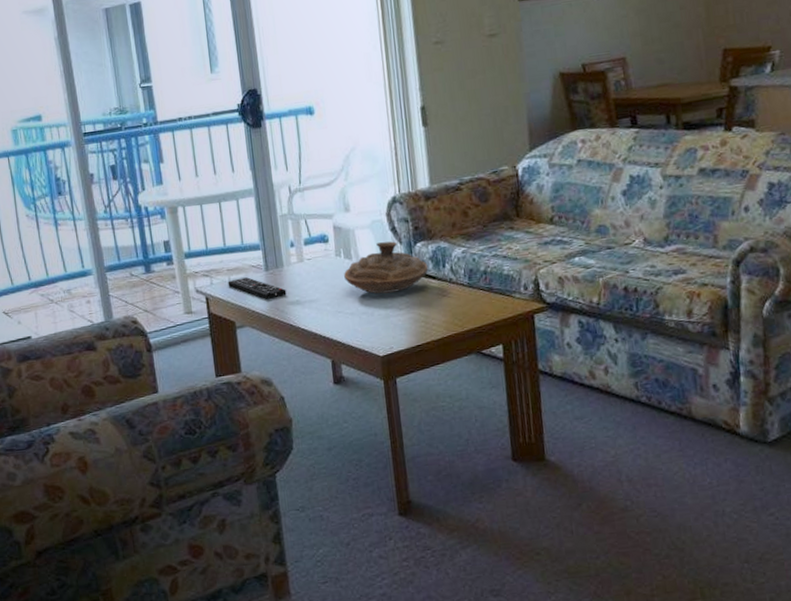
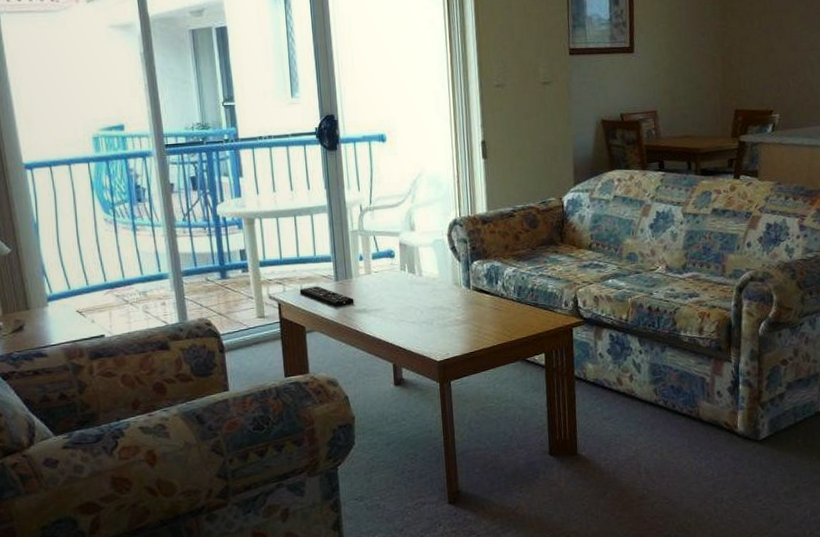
decorative bowl: present [344,241,429,294] -> none [407,259,483,306]

